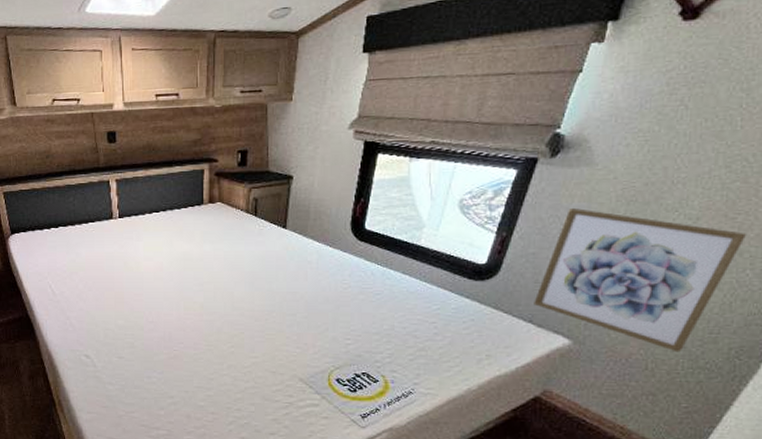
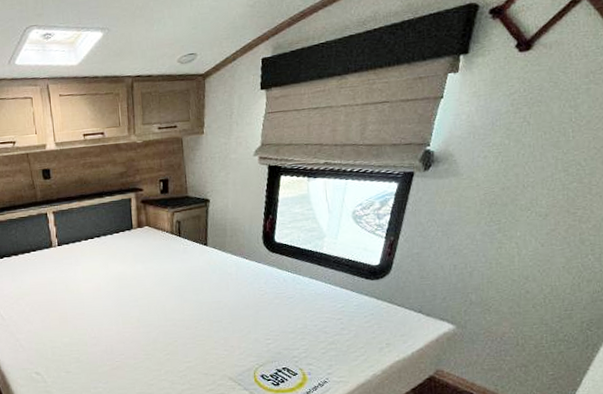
wall art: present [534,208,747,353] -> none [421,212,586,329]

